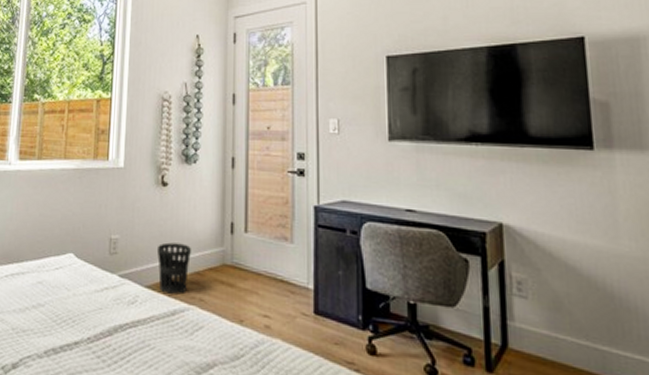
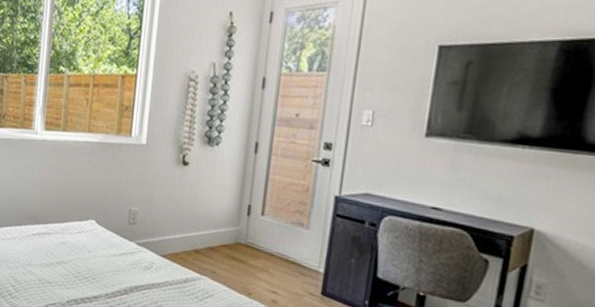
wastebasket: present [156,242,191,295] -> none [173,218,207,266]

